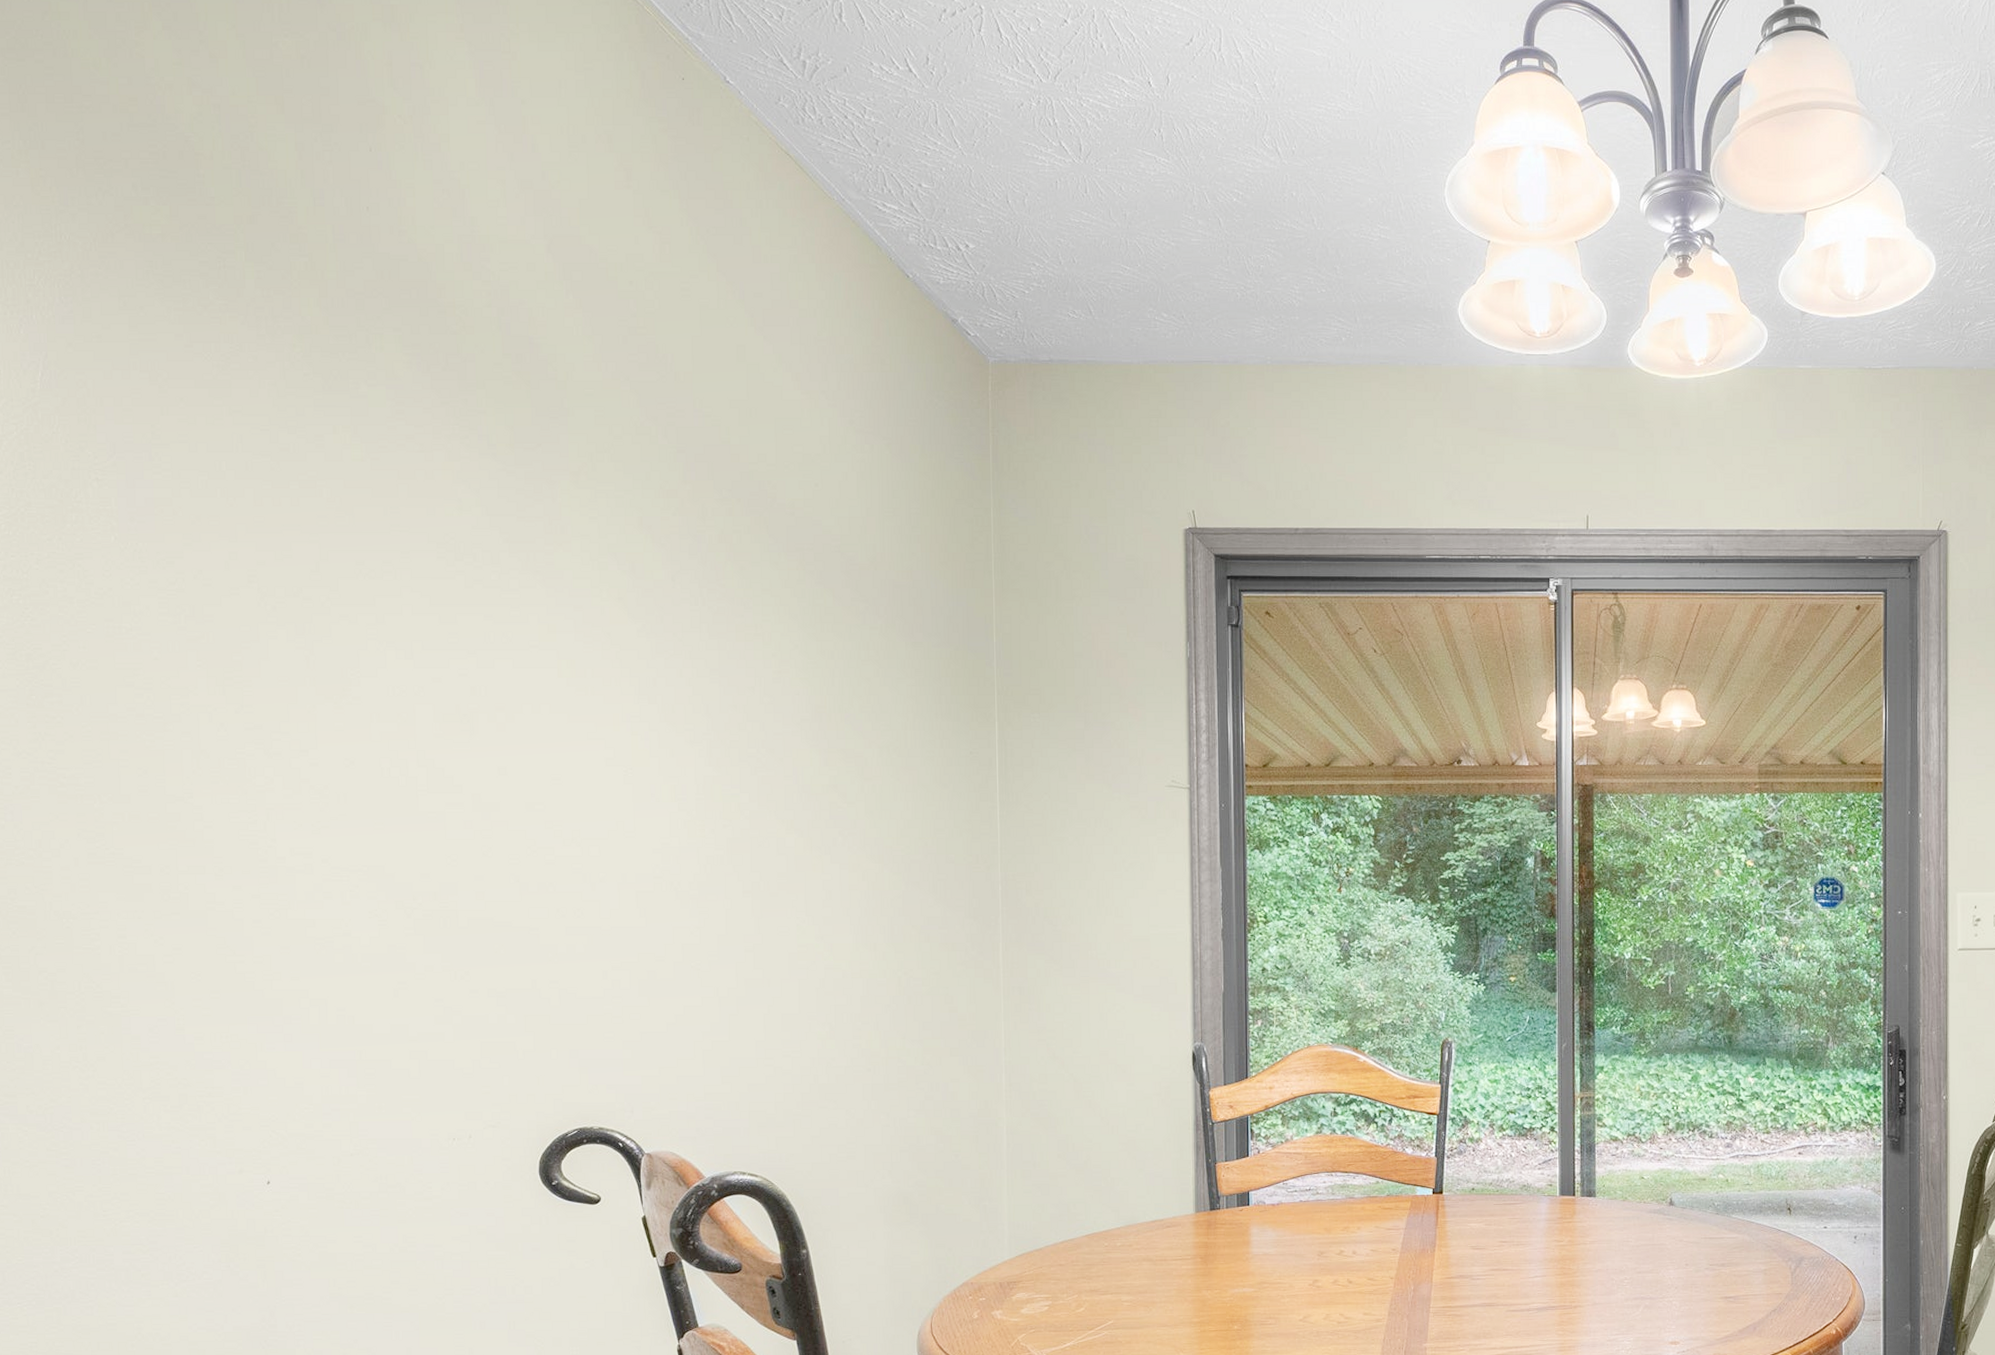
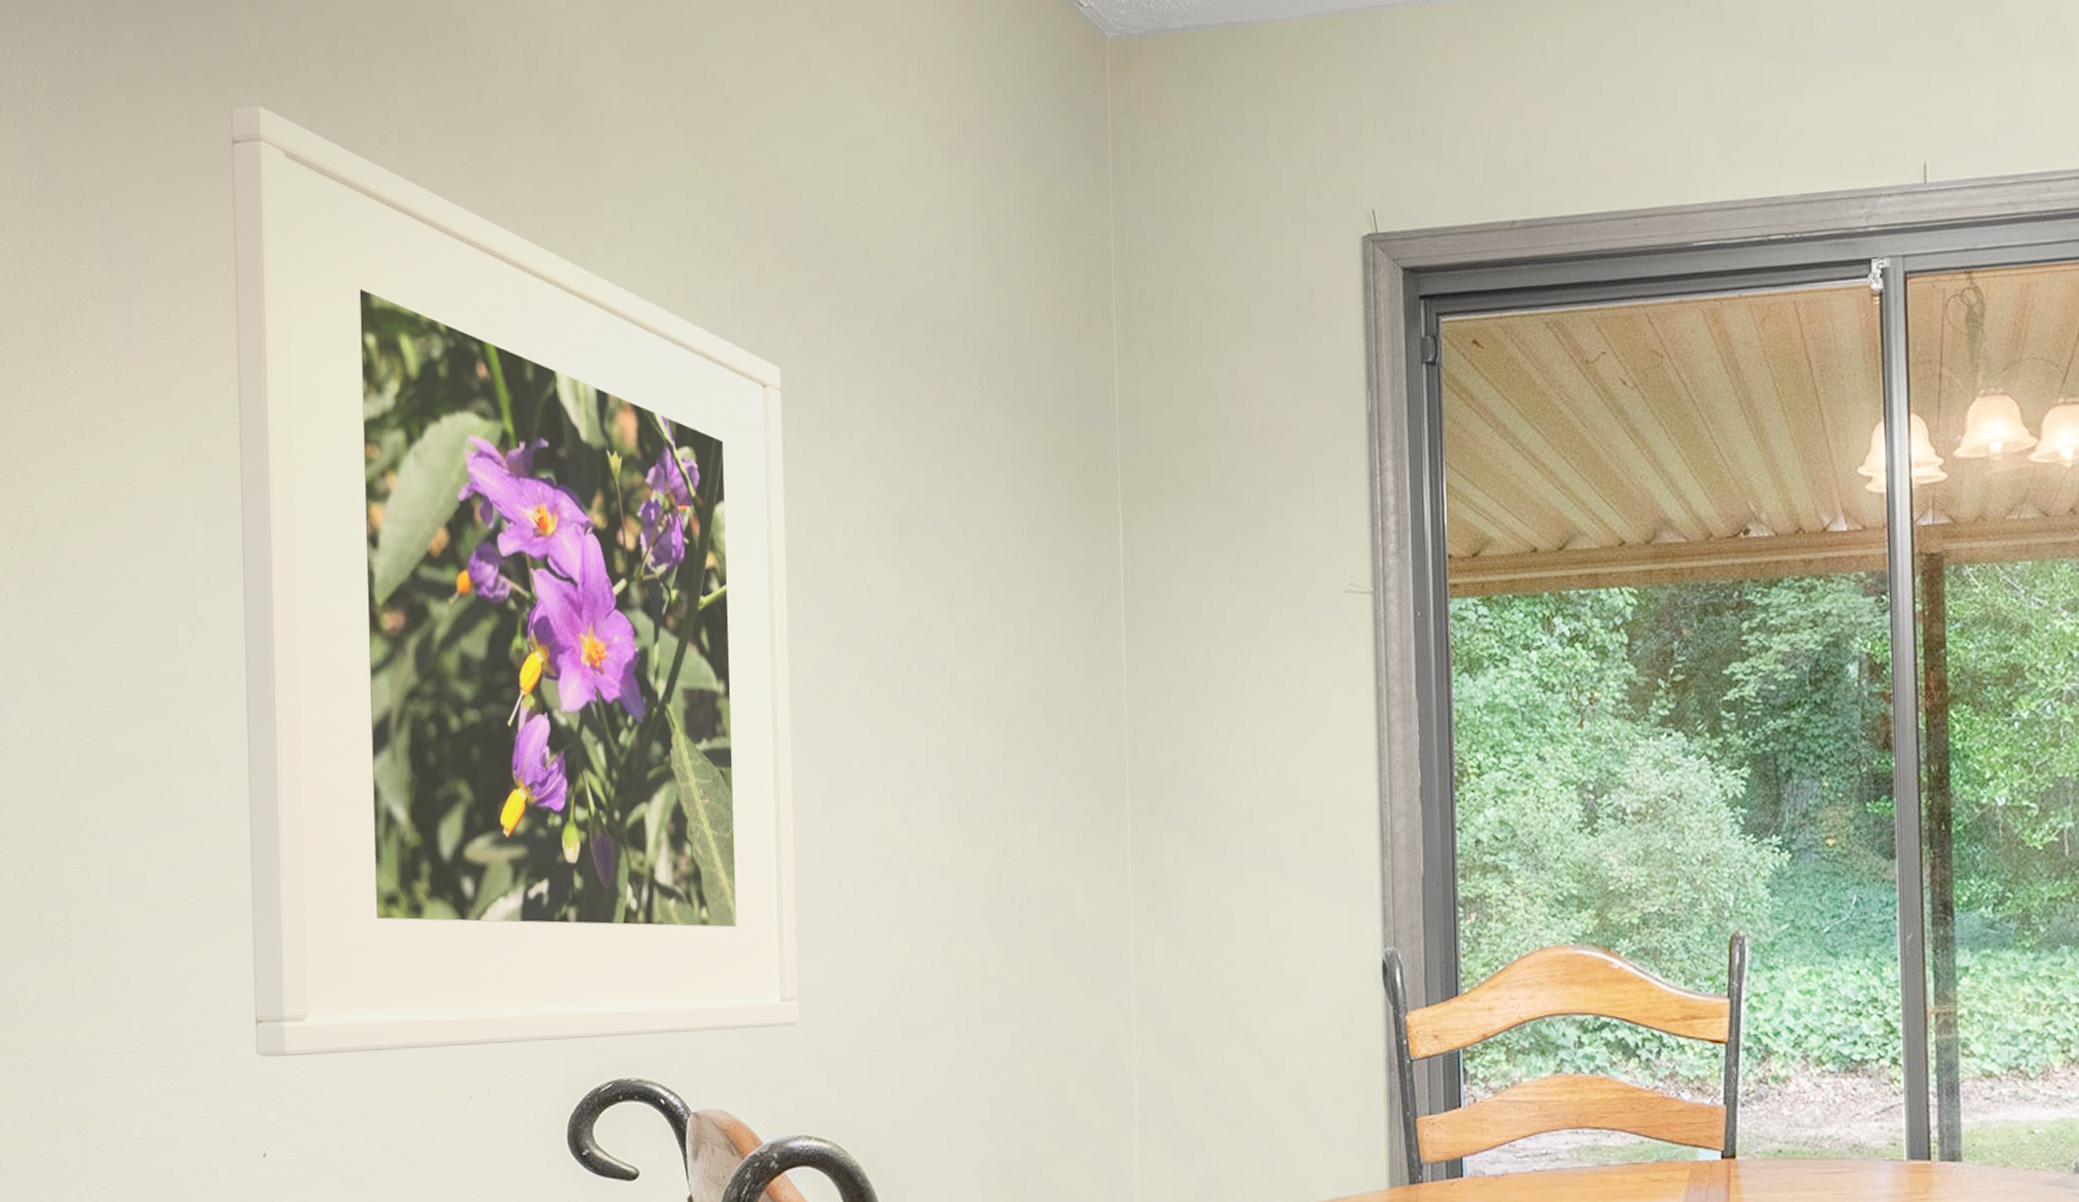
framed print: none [228,335,736,1105] -> present [231,105,799,1057]

